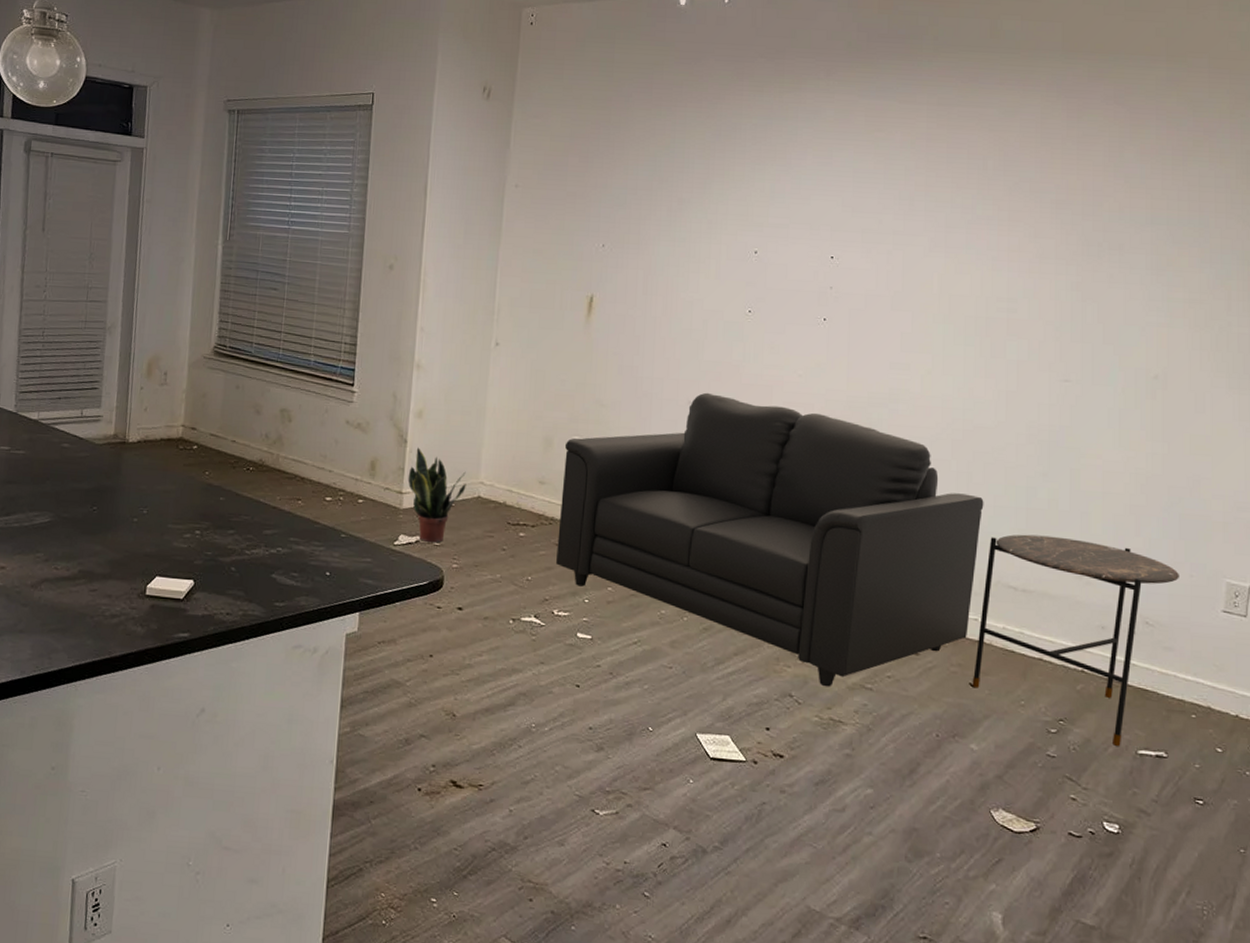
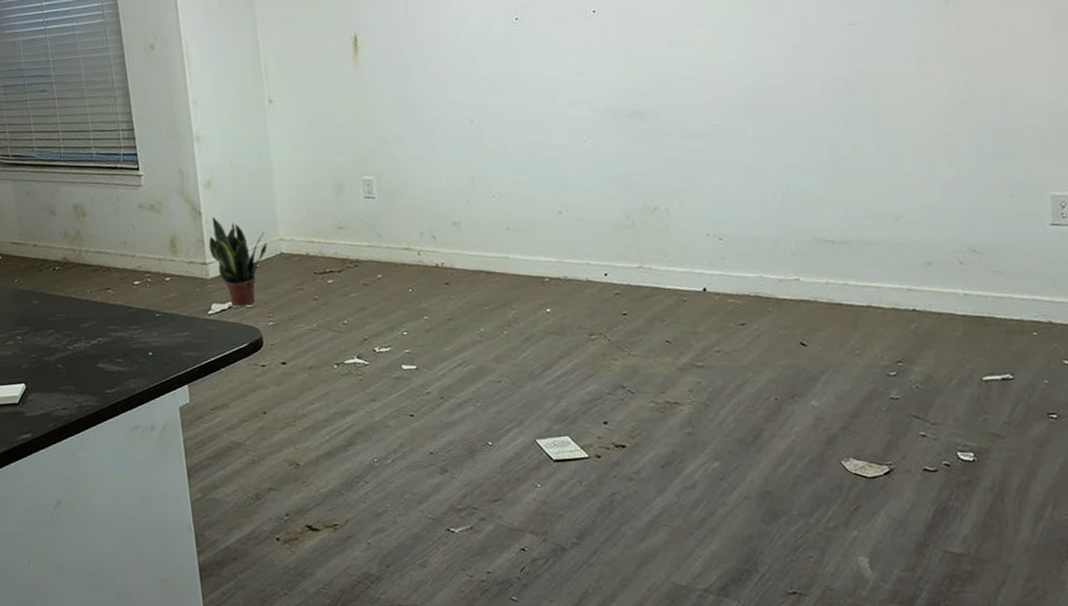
sofa: present [556,392,984,687] -> none [356,107,791,373]
side table: present [972,534,1179,746] -> none [799,179,1001,377]

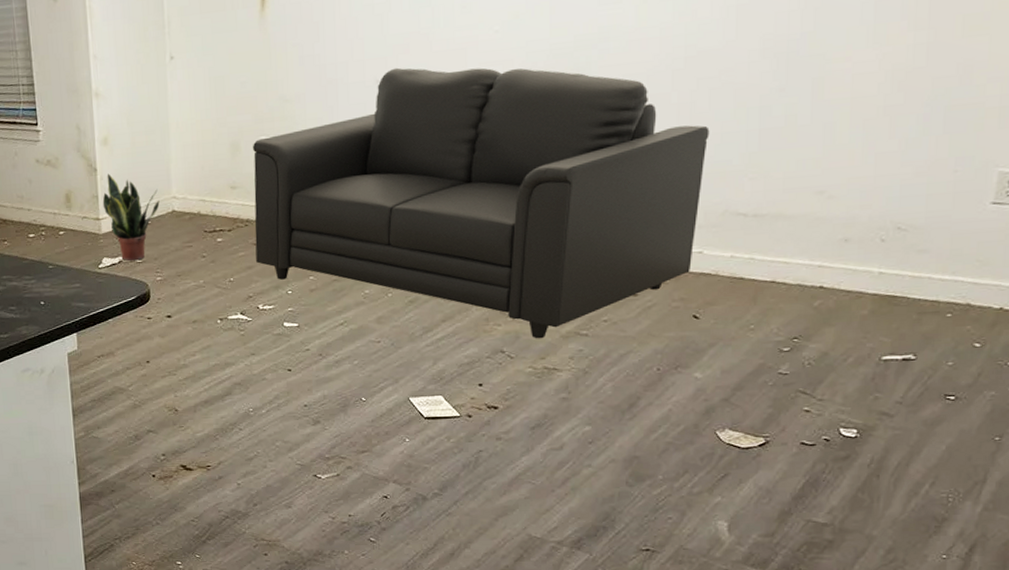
sofa: none [356,107,791,373] -> present [253,67,710,339]

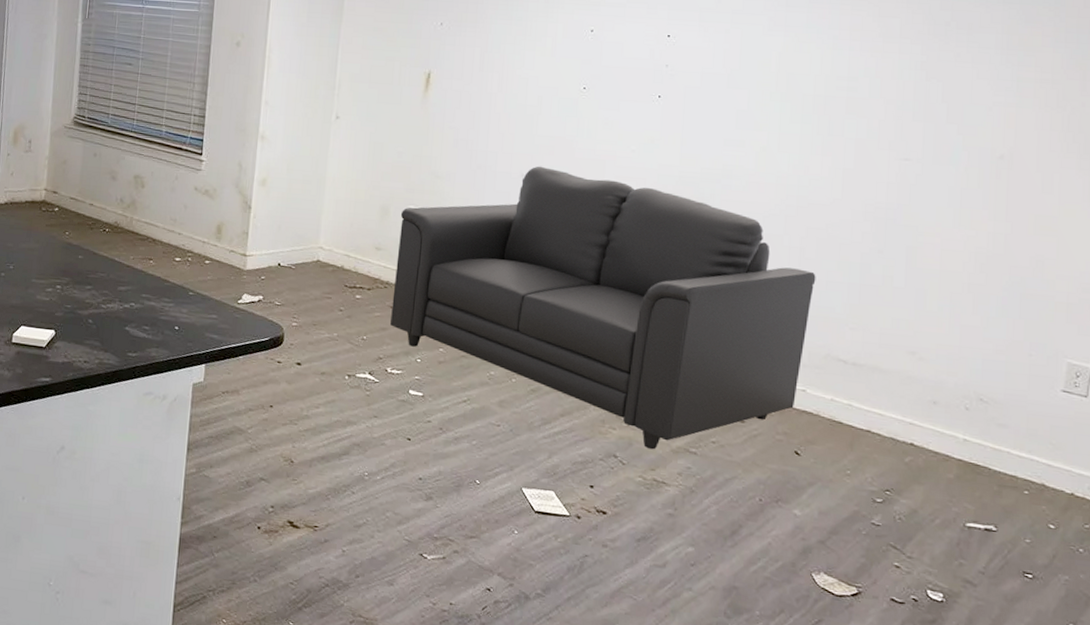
potted plant: present [102,173,160,261] -> none [251,213,306,303]

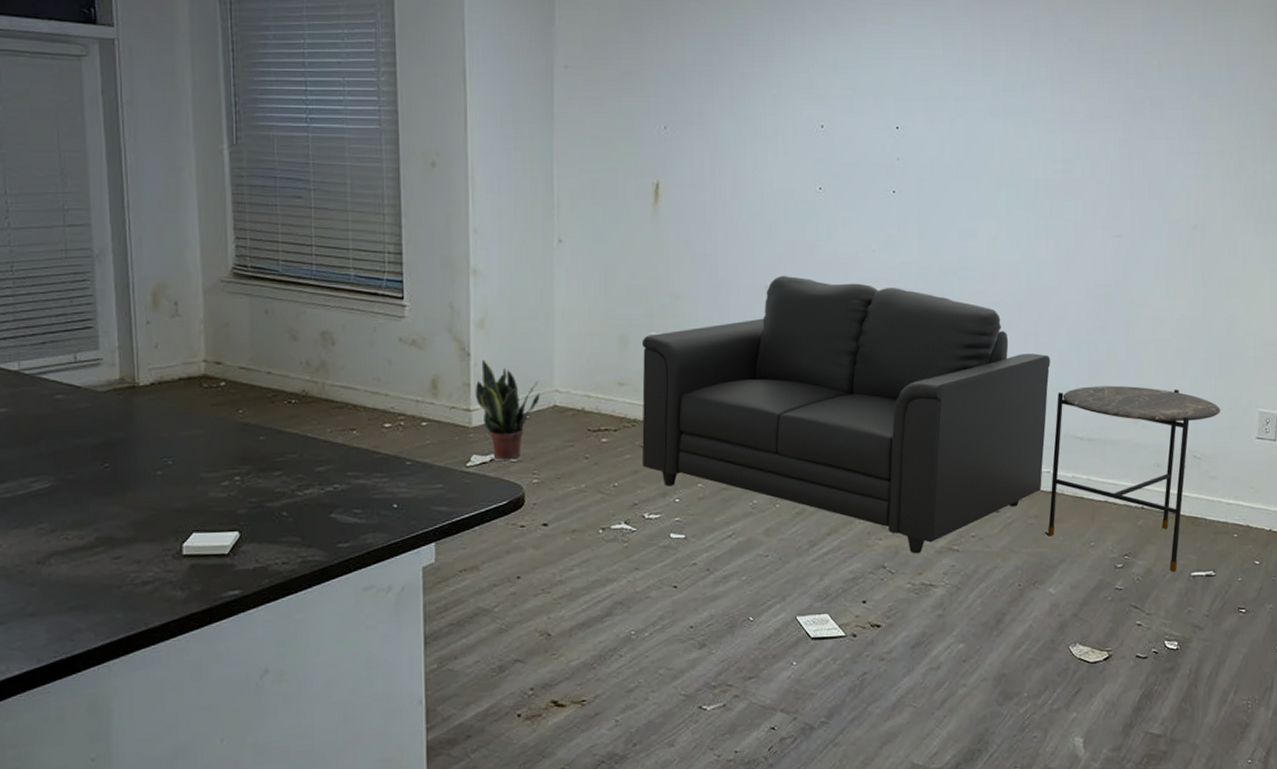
potted plant: none [251,213,306,303] -> present [475,359,540,460]
side table: none [797,309,1017,518] -> present [1047,385,1220,571]

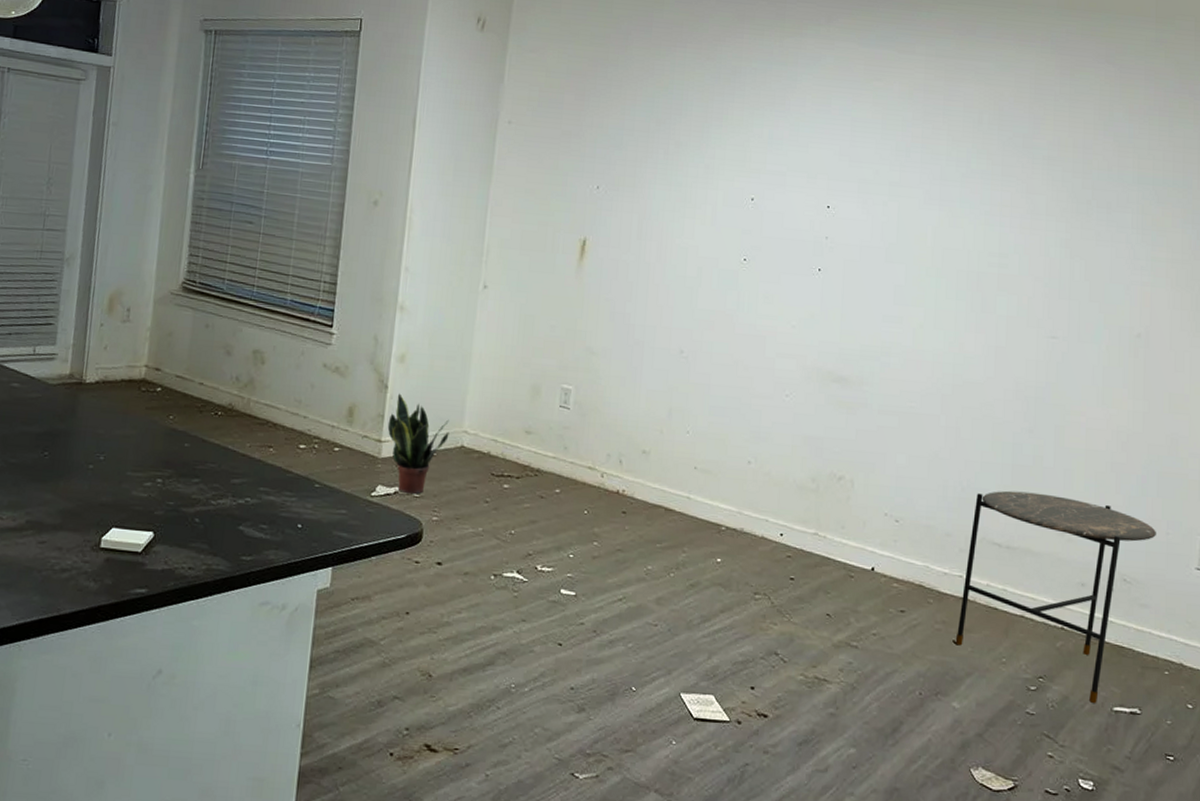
sofa: present [642,275,1051,554] -> none [541,342,971,645]

